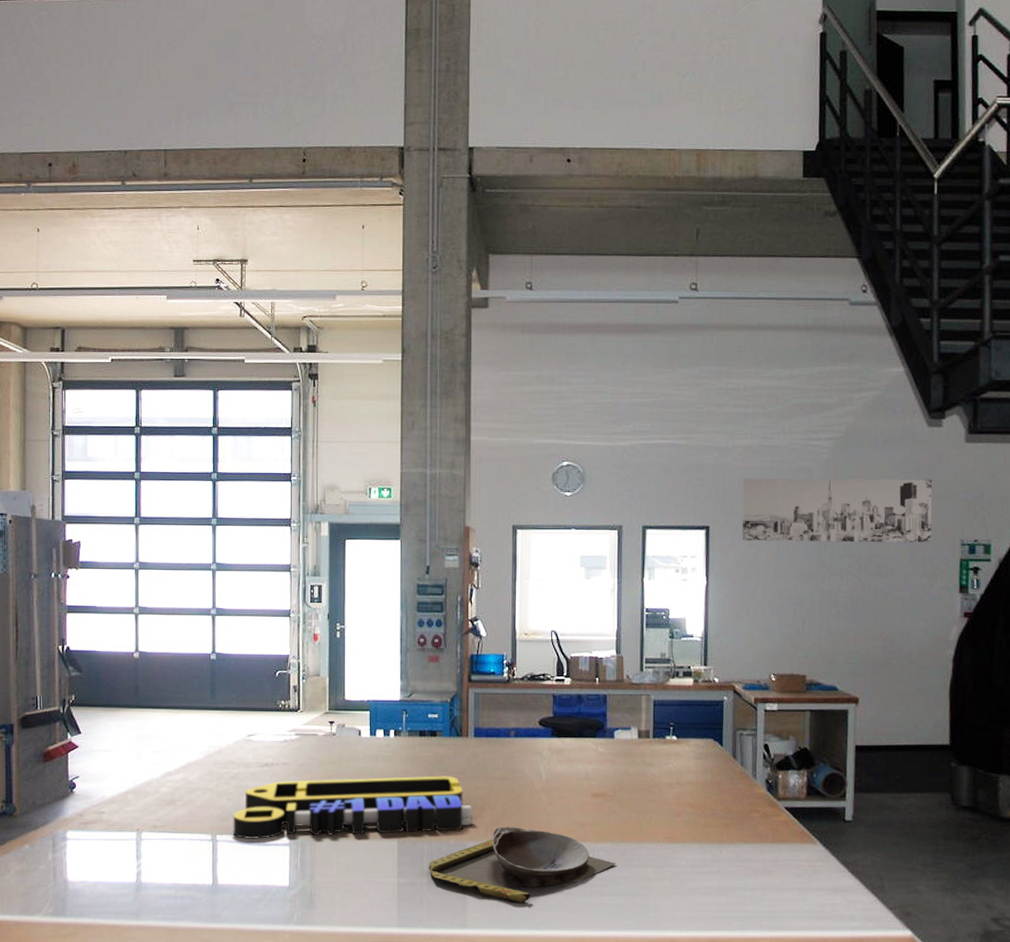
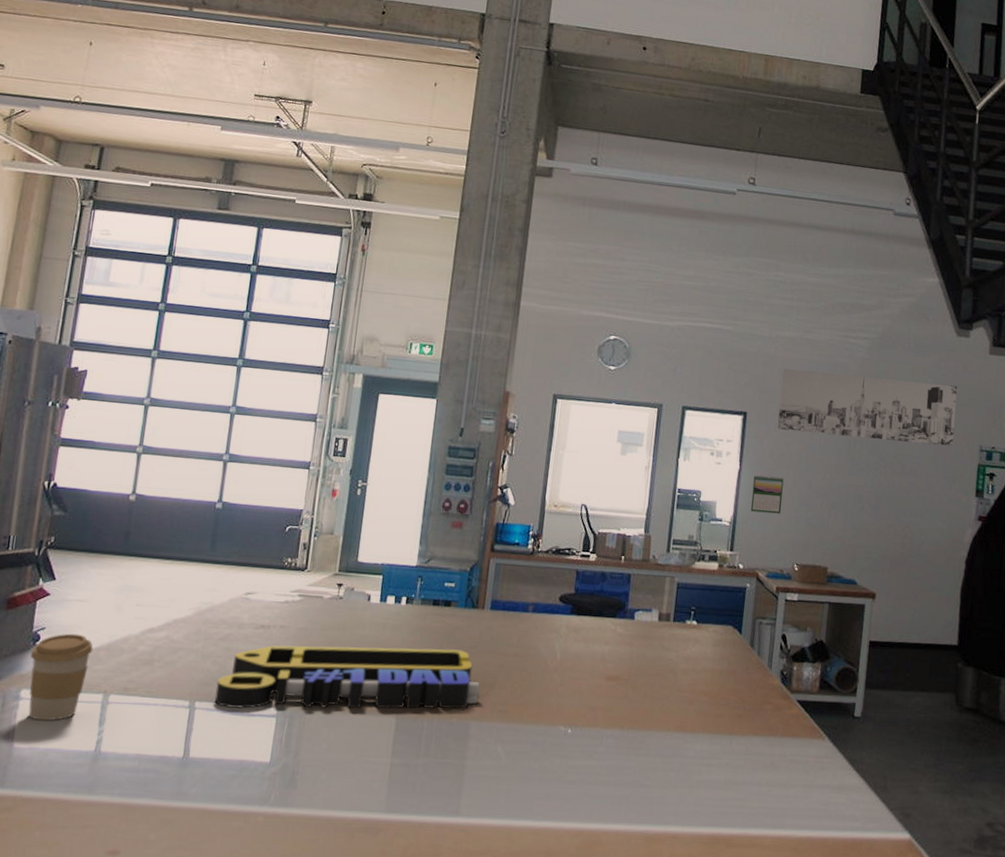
coffee cup: none [70,780,122,858] -> present [28,633,94,721]
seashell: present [428,826,616,904] -> none [425,706,624,792]
calendar: none [721,588,754,626] -> present [750,475,784,514]

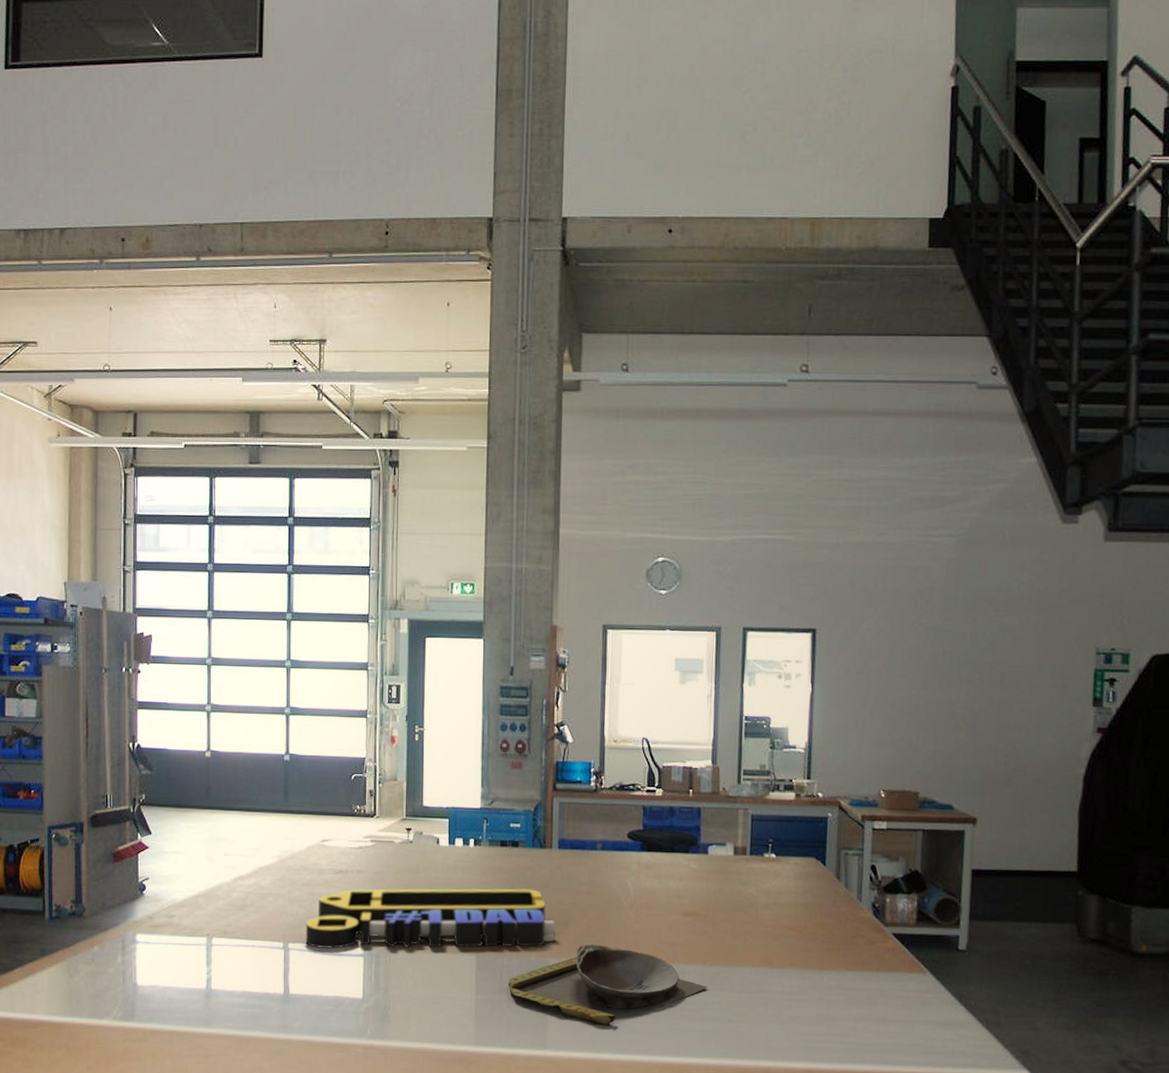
coffee cup: present [28,633,94,721] -> none [140,882,193,962]
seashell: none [425,706,624,792] -> present [507,943,708,1026]
calendar: present [750,475,784,514] -> none [827,696,863,737]
wall art: present [777,368,958,447] -> none [851,577,1066,651]

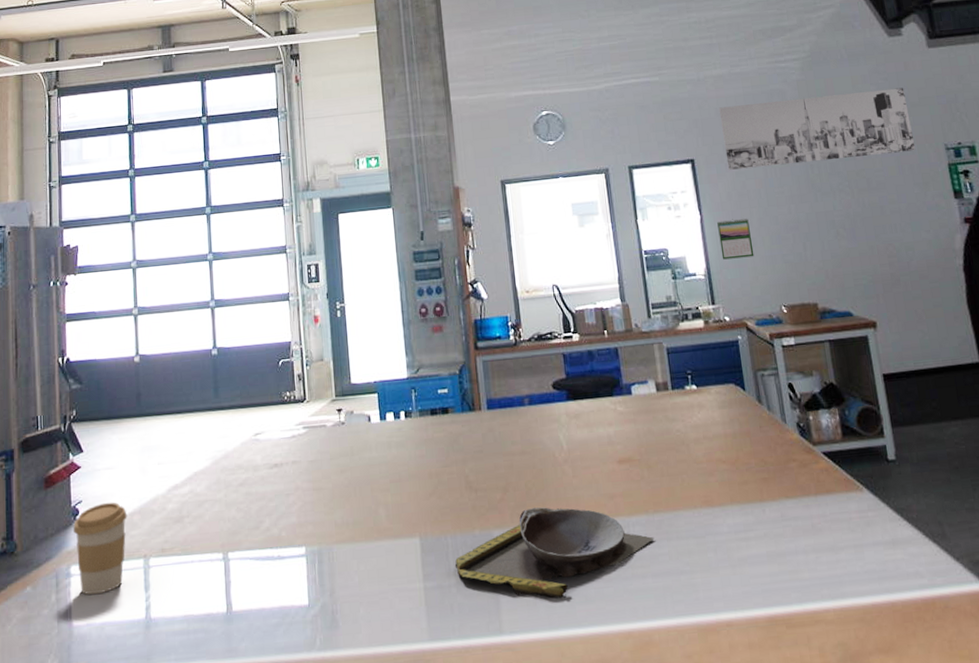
coffee cup: none [140,882,193,962] -> present [73,502,127,595]
key chain: present [305,888,555,949] -> none [244,456,496,554]
calendar: none [827,696,863,737] -> present [717,218,755,260]
wall art: none [851,577,1066,651] -> present [718,87,916,170]

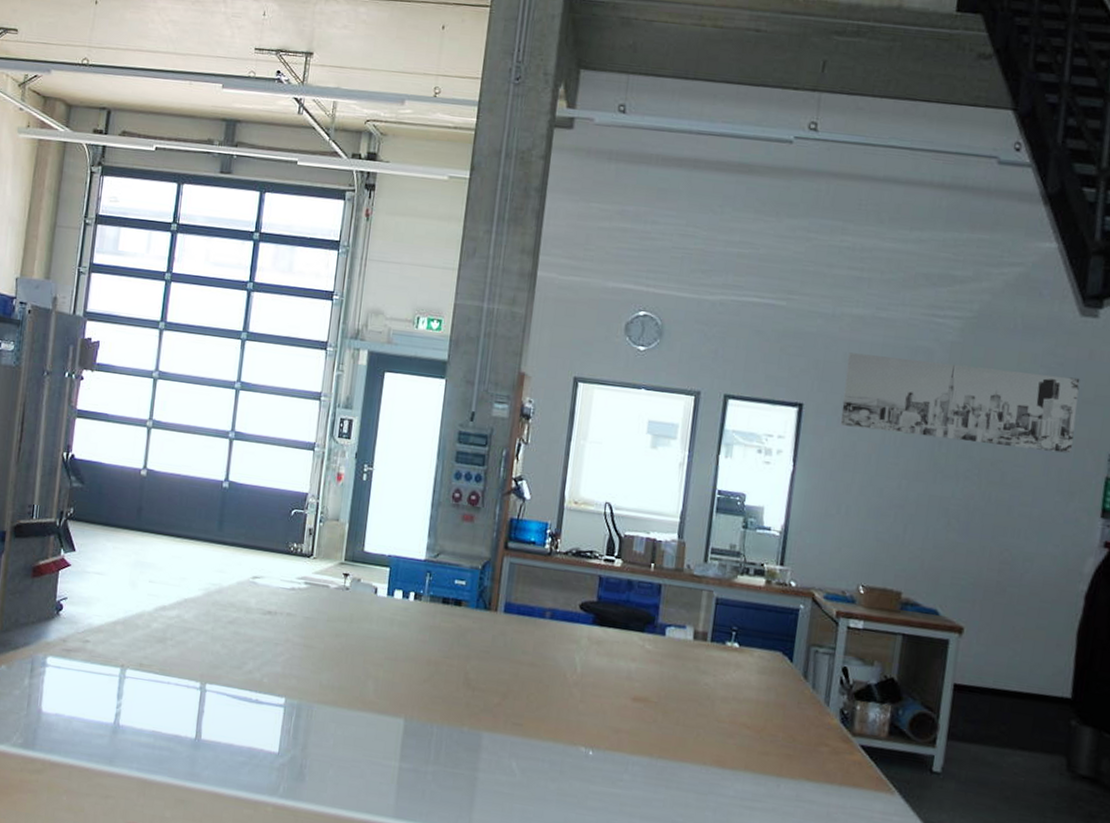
coffee cup: present [73,502,127,595] -> none [54,605,111,690]
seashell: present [454,507,654,598] -> none [435,720,652,813]
calendar: present [717,218,755,260] -> none [805,478,848,526]

